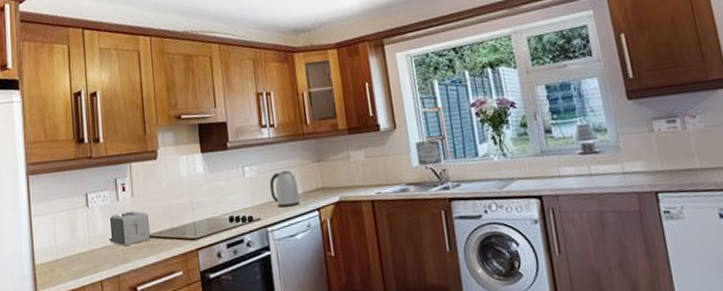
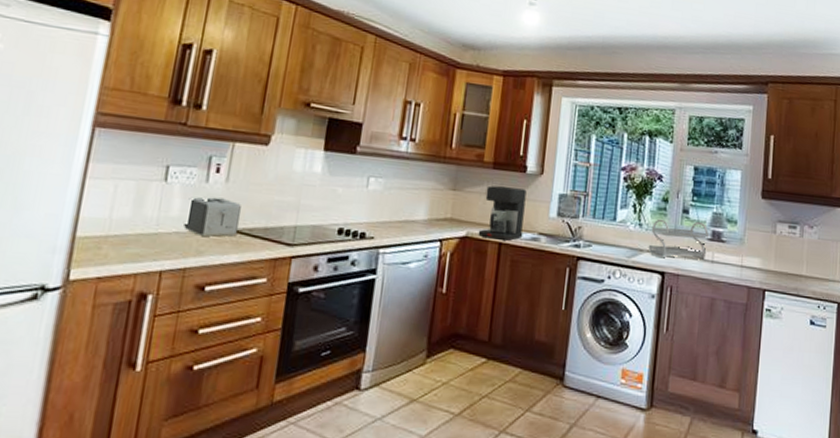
kettle: present [269,170,300,209] -> none [392,191,426,233]
coffee maker: none [347,146,392,198] -> present [478,185,527,241]
dish rack: none [516,138,581,183] -> present [648,218,709,259]

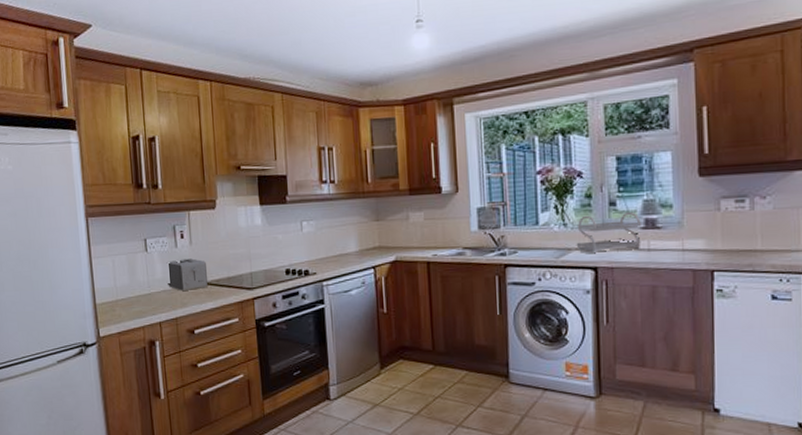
coffee maker: present [478,185,527,241] -> none [406,209,449,259]

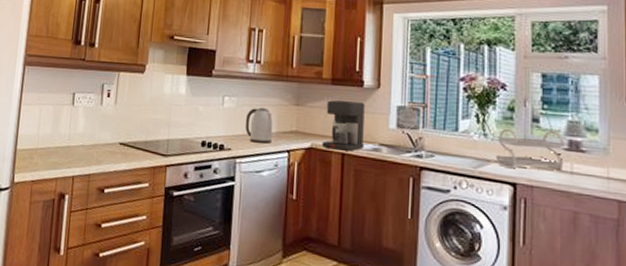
toaster: present [166,258,208,292] -> none [87,117,127,150]
kettle: none [326,227,356,265] -> present [245,107,273,145]
coffee maker: none [406,209,449,259] -> present [322,100,365,151]

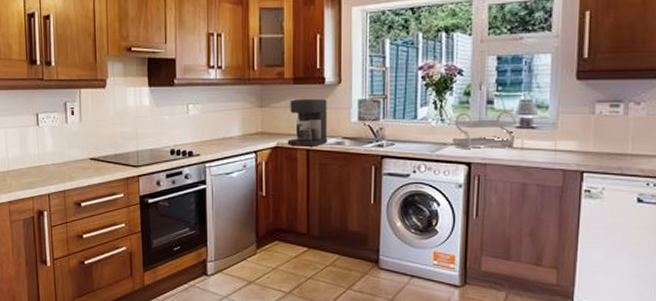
kettle: present [245,107,273,145] -> none [211,112,239,148]

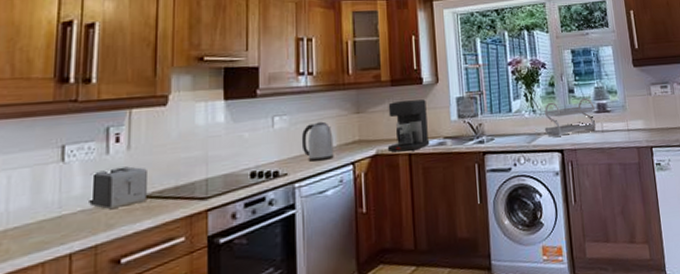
toaster: none [56,134,95,166] -> present [89,166,147,210]
kettle: none [211,112,239,148] -> present [301,121,334,163]

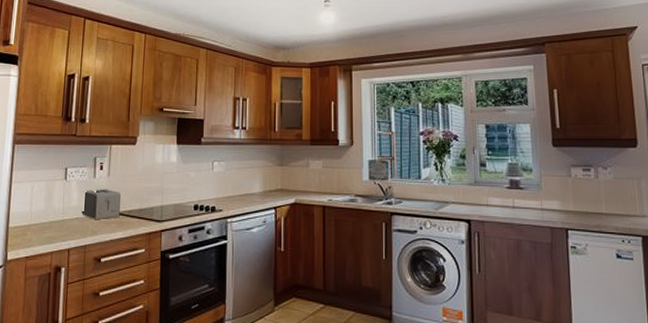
kettle: present [301,121,334,163] -> none [234,169,260,204]
coffee maker: present [387,99,430,152] -> none [305,159,342,203]
dish rack: present [544,97,596,138] -> none [452,172,507,208]

